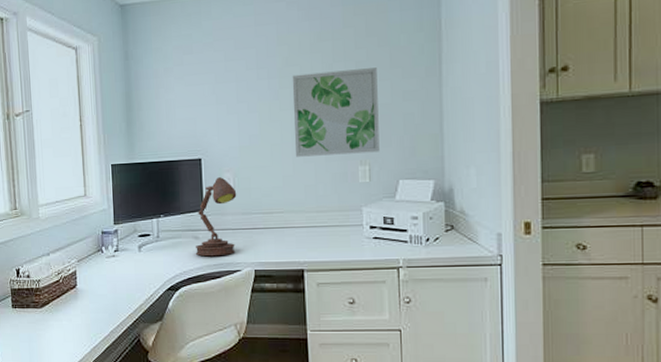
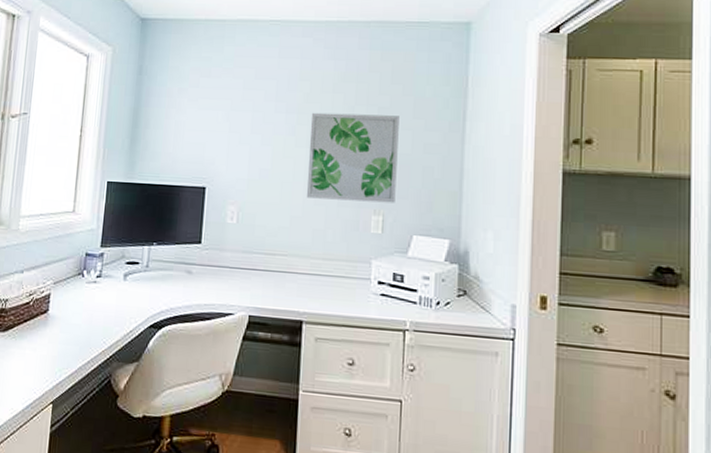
desk lamp: present [195,177,237,257] -> none [185,209,239,296]

